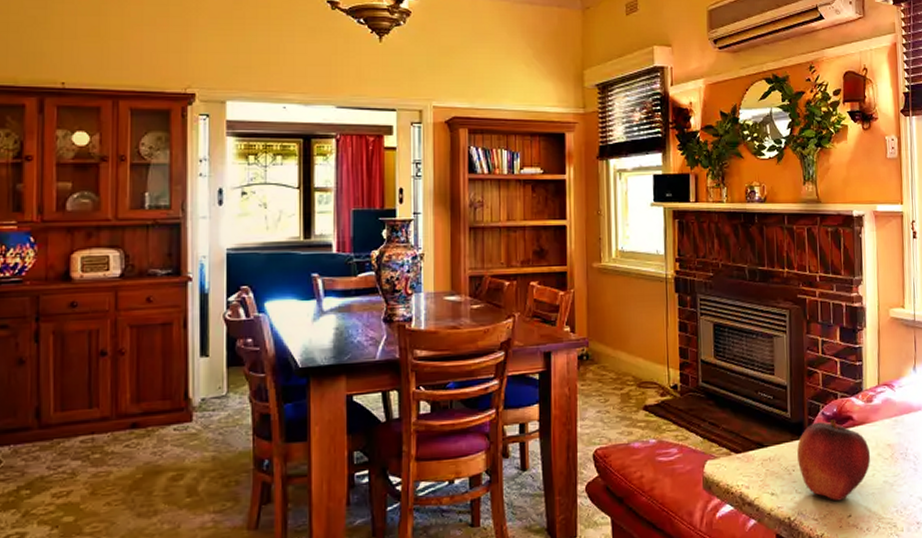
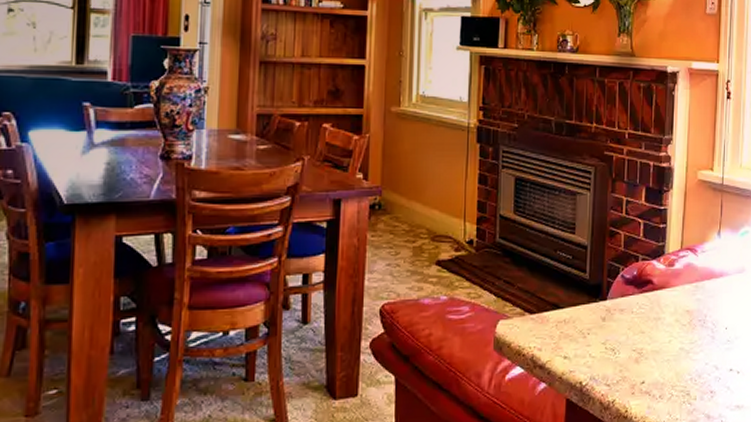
fruit: present [797,419,871,501] -> none [593,283,669,367]

